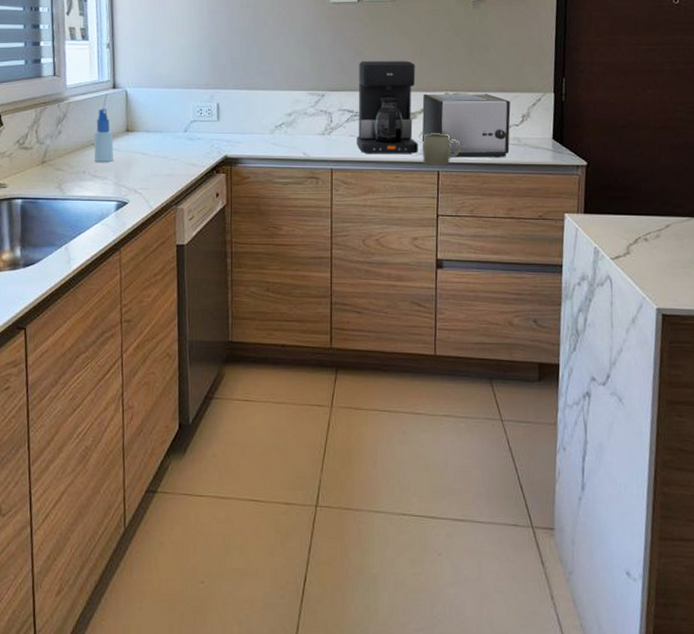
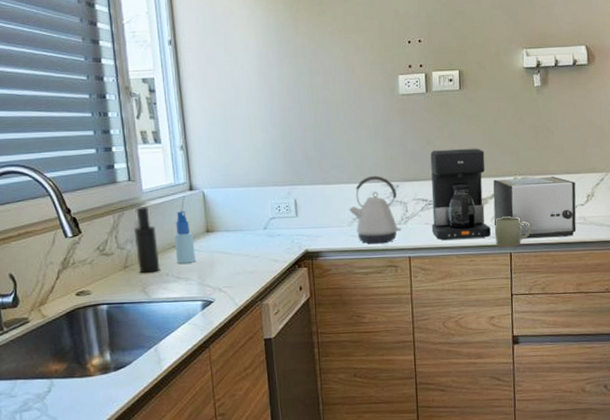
soap dispenser: none [54,102,78,170] -> present [134,207,160,273]
kettle: none [271,83,325,154] -> present [348,175,402,244]

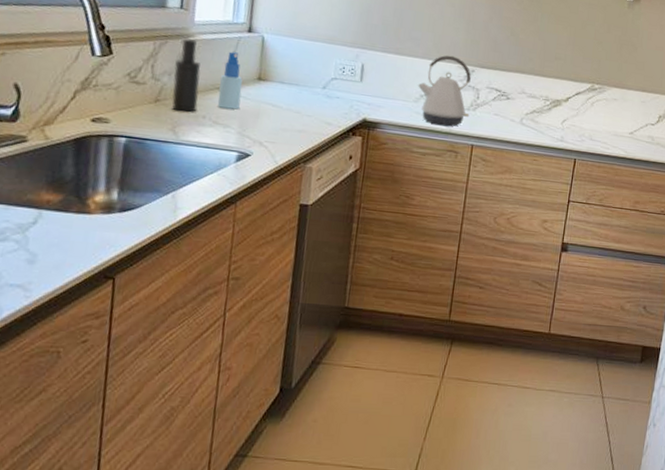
coffee maker: present [430,148,491,241] -> none [499,43,567,140]
toaster: present [493,176,577,239] -> none [563,83,650,153]
mug: present [495,216,531,248] -> none [562,121,599,154]

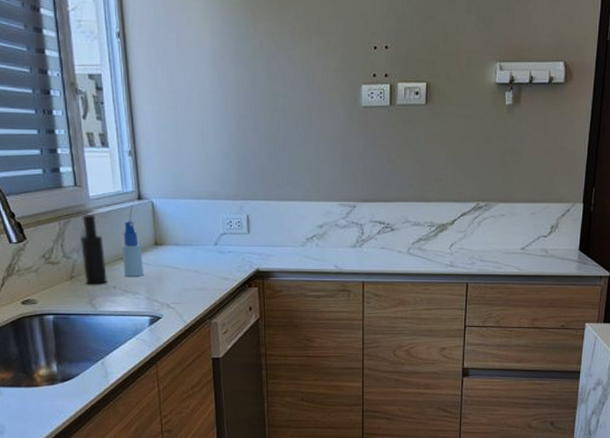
kettle: present [417,55,471,127] -> none [302,193,357,267]

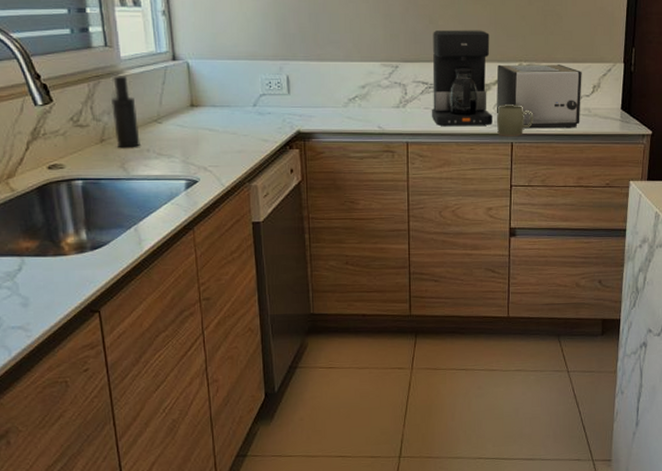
spray bottle: present [121,221,143,276] -> none [155,82,179,139]
coffee maker: none [387,169,448,267] -> present [431,29,492,127]
toaster: none [452,204,540,269] -> present [496,64,582,129]
mug: none [453,245,490,278] -> present [497,105,534,137]

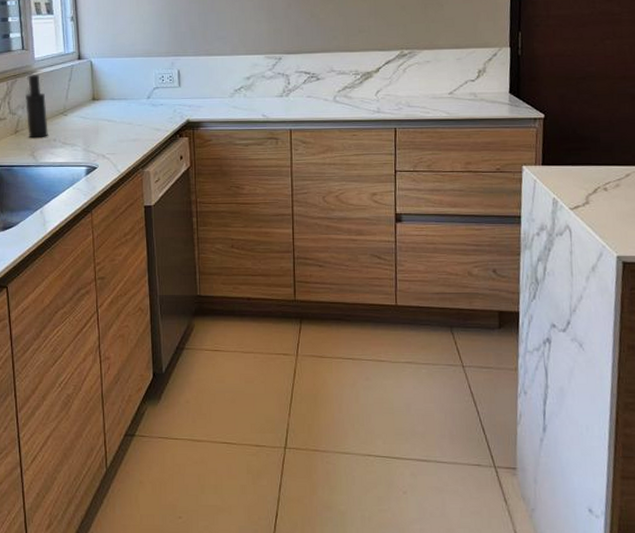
coffee maker: present [431,29,492,127] -> none [313,21,375,114]
toaster: present [496,64,582,129] -> none [378,51,467,115]
mug: present [497,105,534,137] -> none [379,91,417,123]

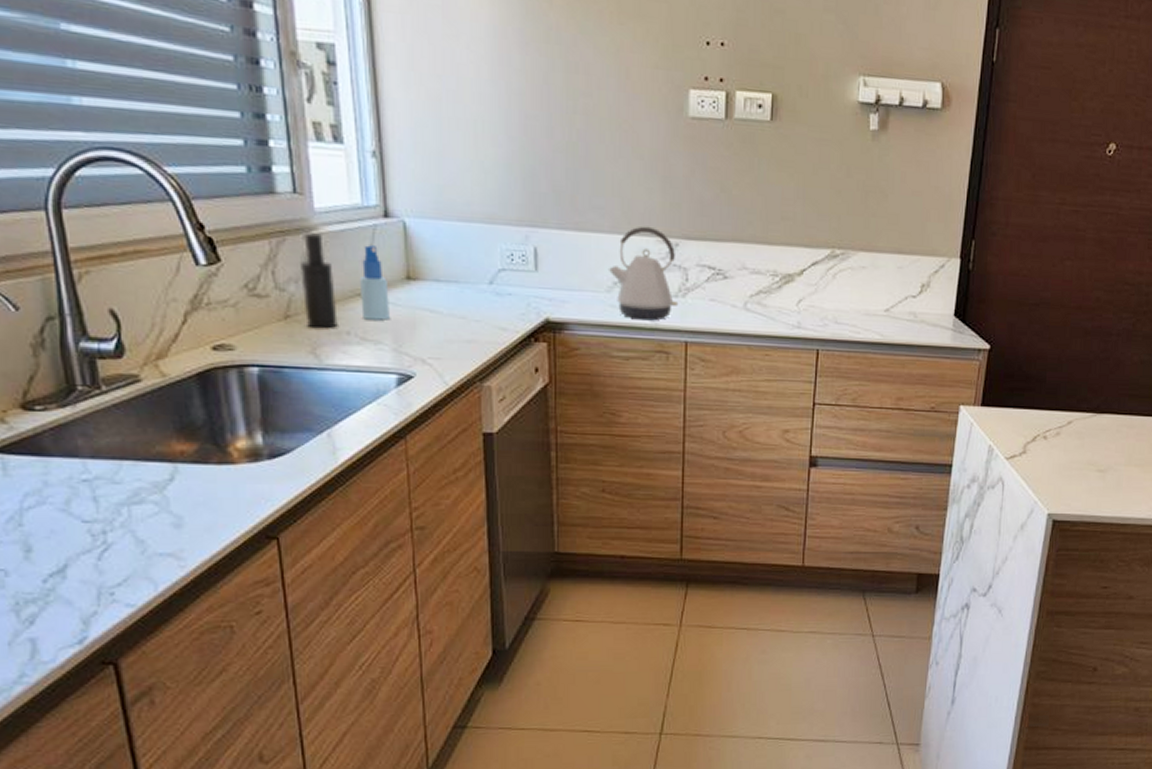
spray bottle: none [62,79,81,130] -> present [359,245,389,320]
kettle: none [230,47,284,116] -> present [607,226,679,320]

